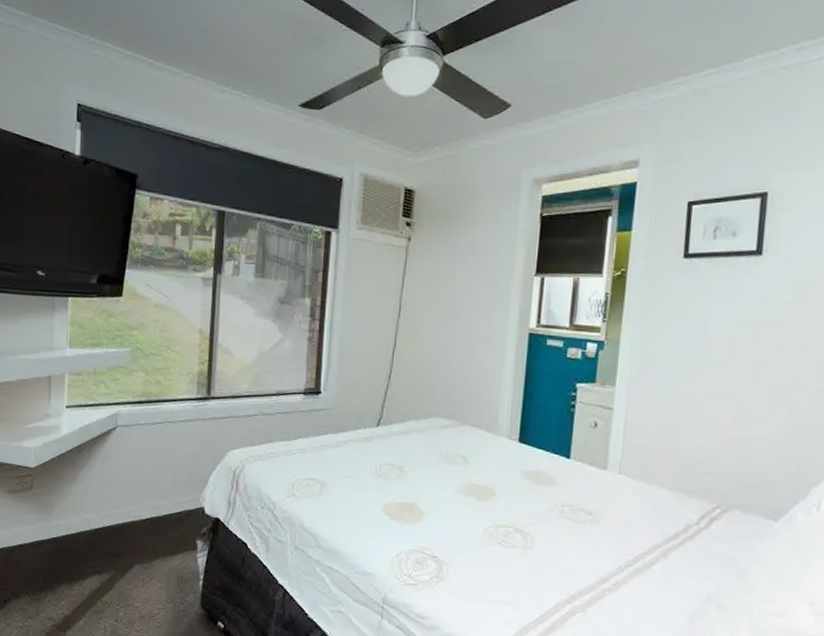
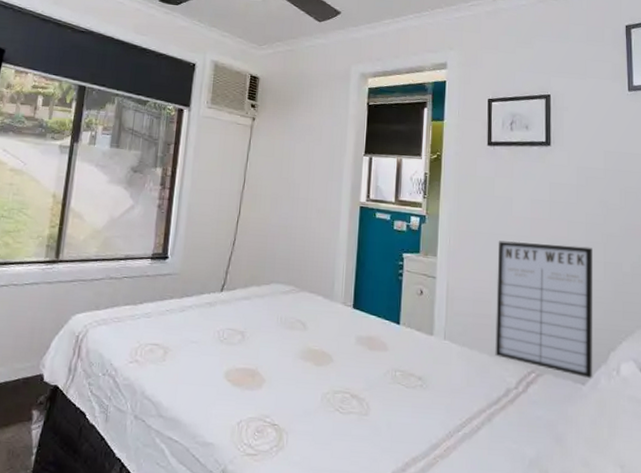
writing board: none [676,367,803,516] -> present [495,240,593,379]

